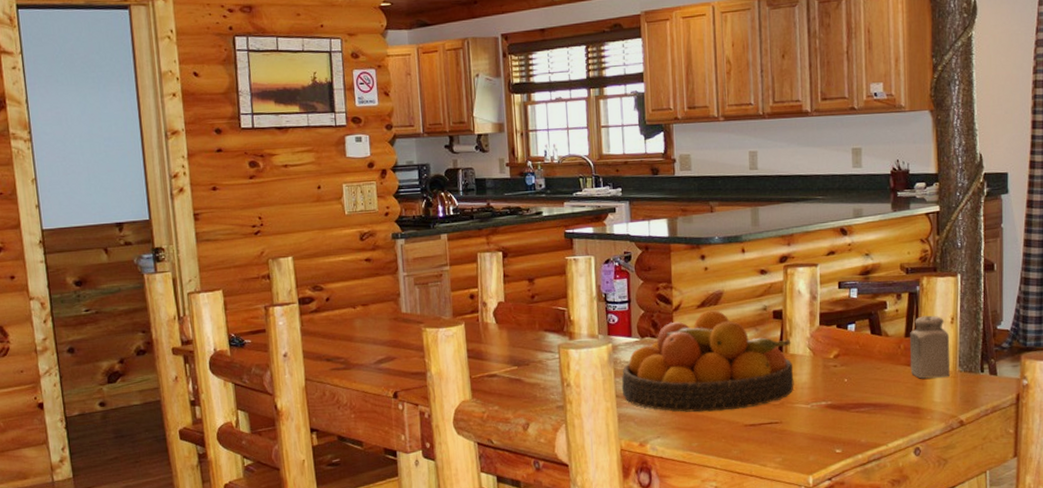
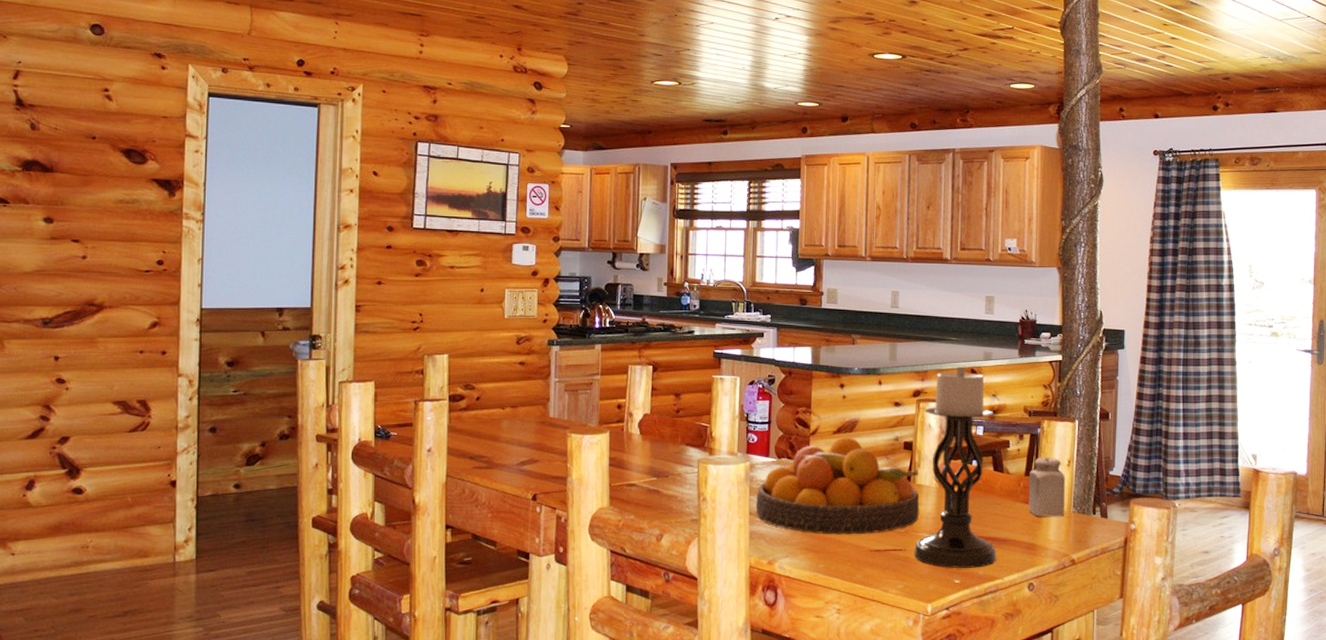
candle holder: none [791,226,880,438] -> present [914,366,997,569]

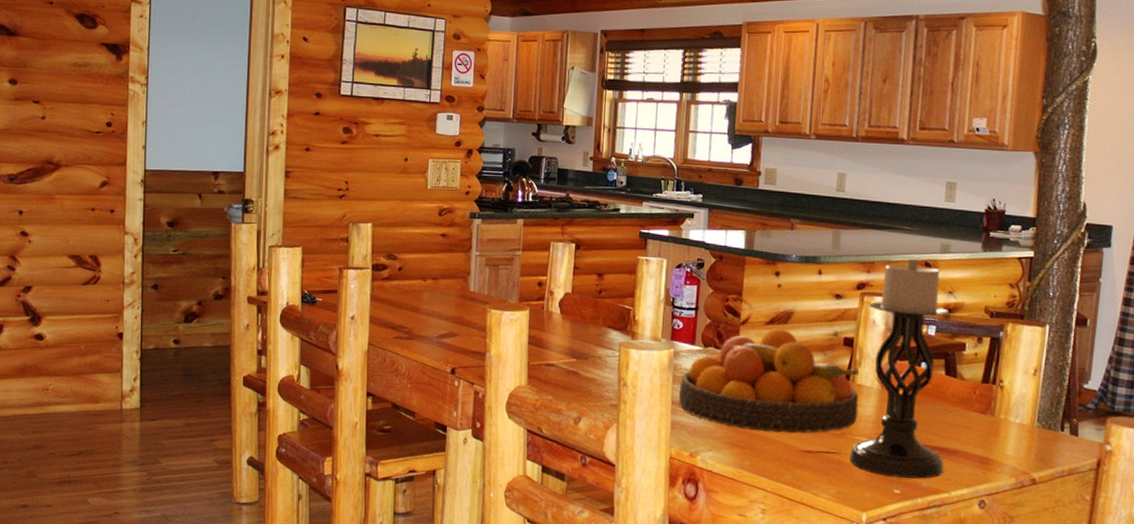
salt shaker: present [1028,457,1066,517] -> none [983,363,1031,431]

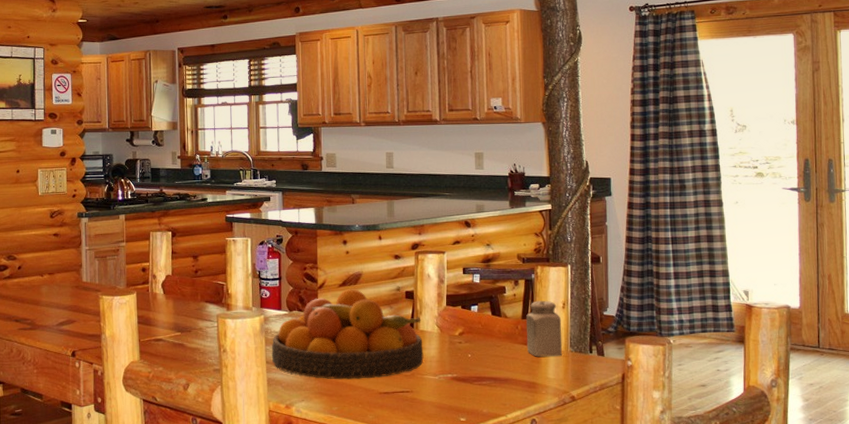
candle holder: present [850,259,949,479] -> none [421,219,500,408]
salt shaker: none [983,363,1031,431] -> present [525,300,562,357]

